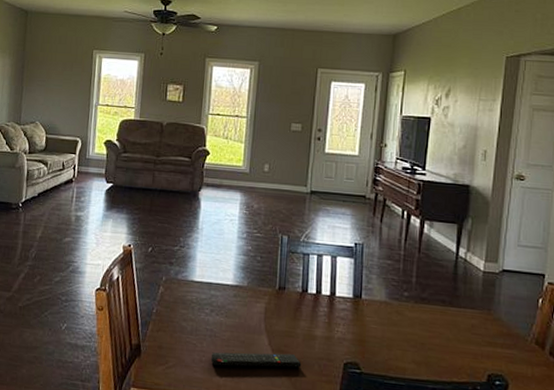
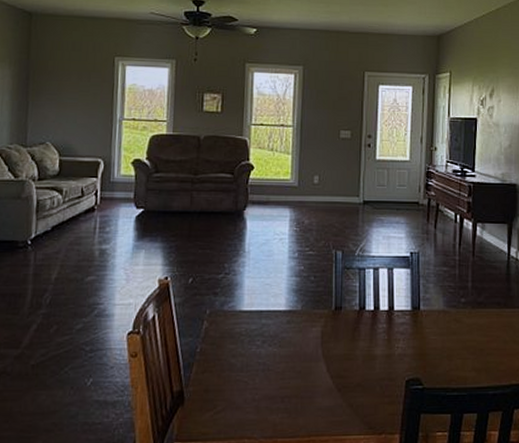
remote control: present [210,352,302,368] -> none [264,379,363,402]

